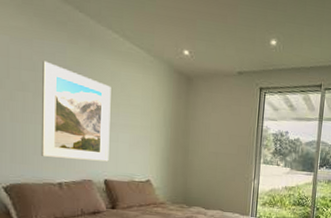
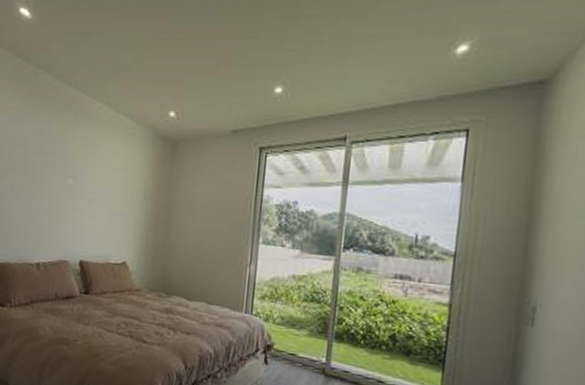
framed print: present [40,61,111,162] -> none [23,138,93,241]

